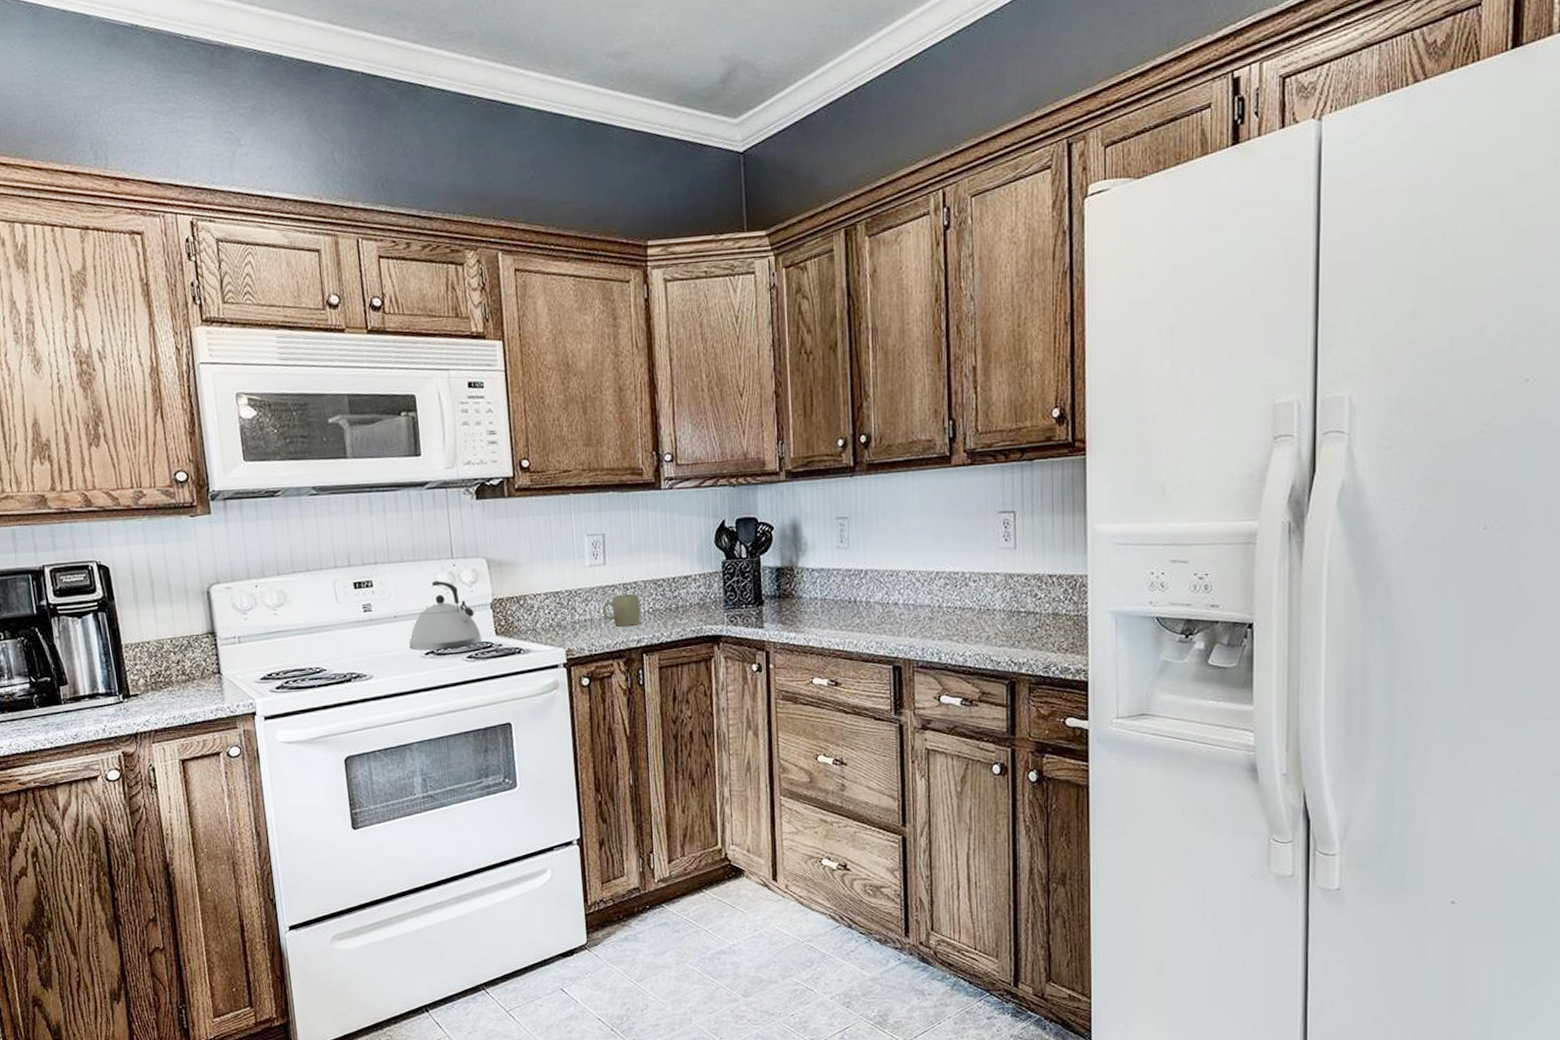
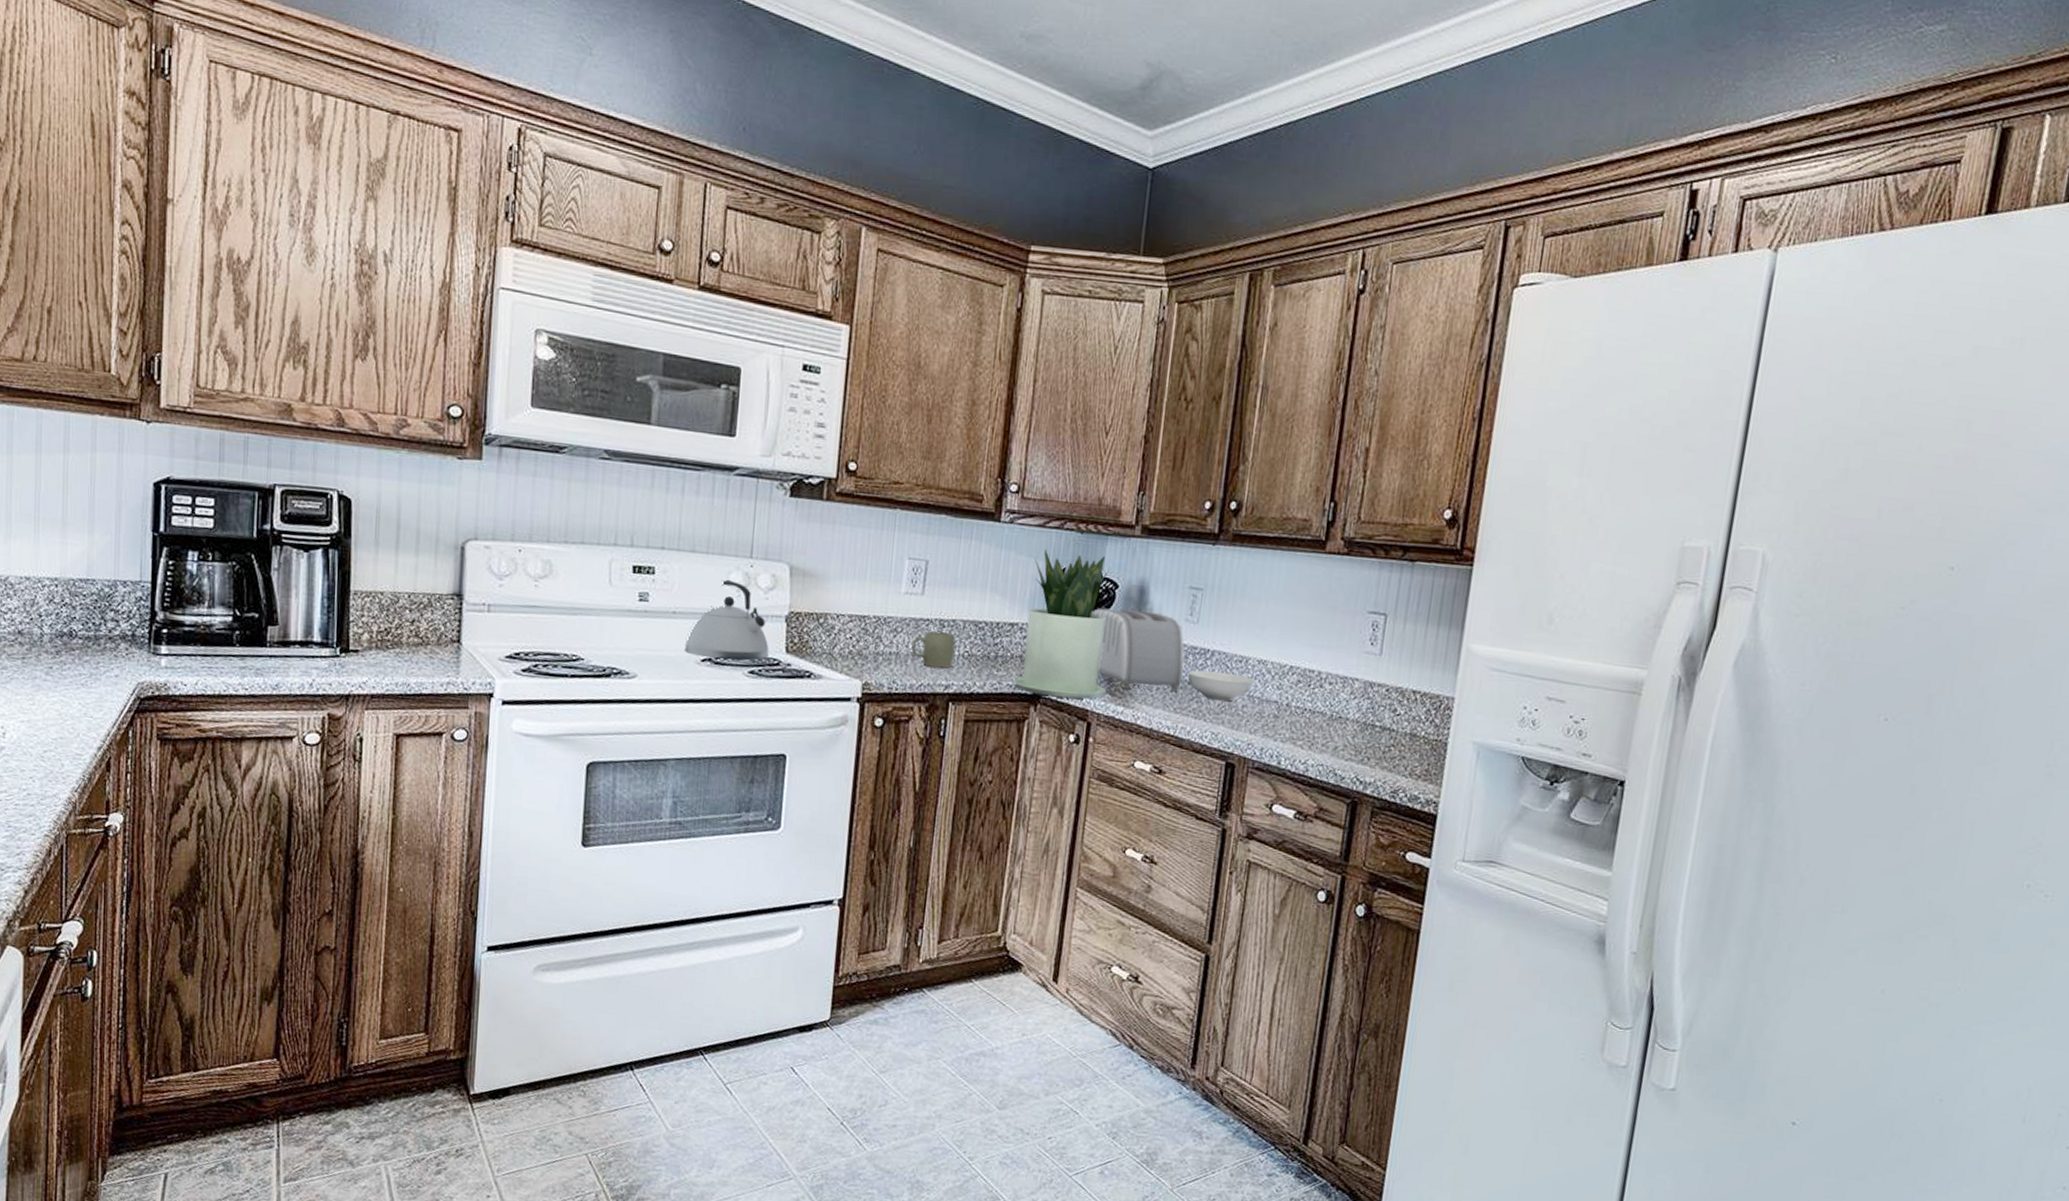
planter: none [695,503,777,635] -> present [1013,549,1109,700]
toaster: none [754,545,843,617] -> present [1091,608,1185,692]
bowl: none [847,587,907,614] -> present [1187,670,1255,702]

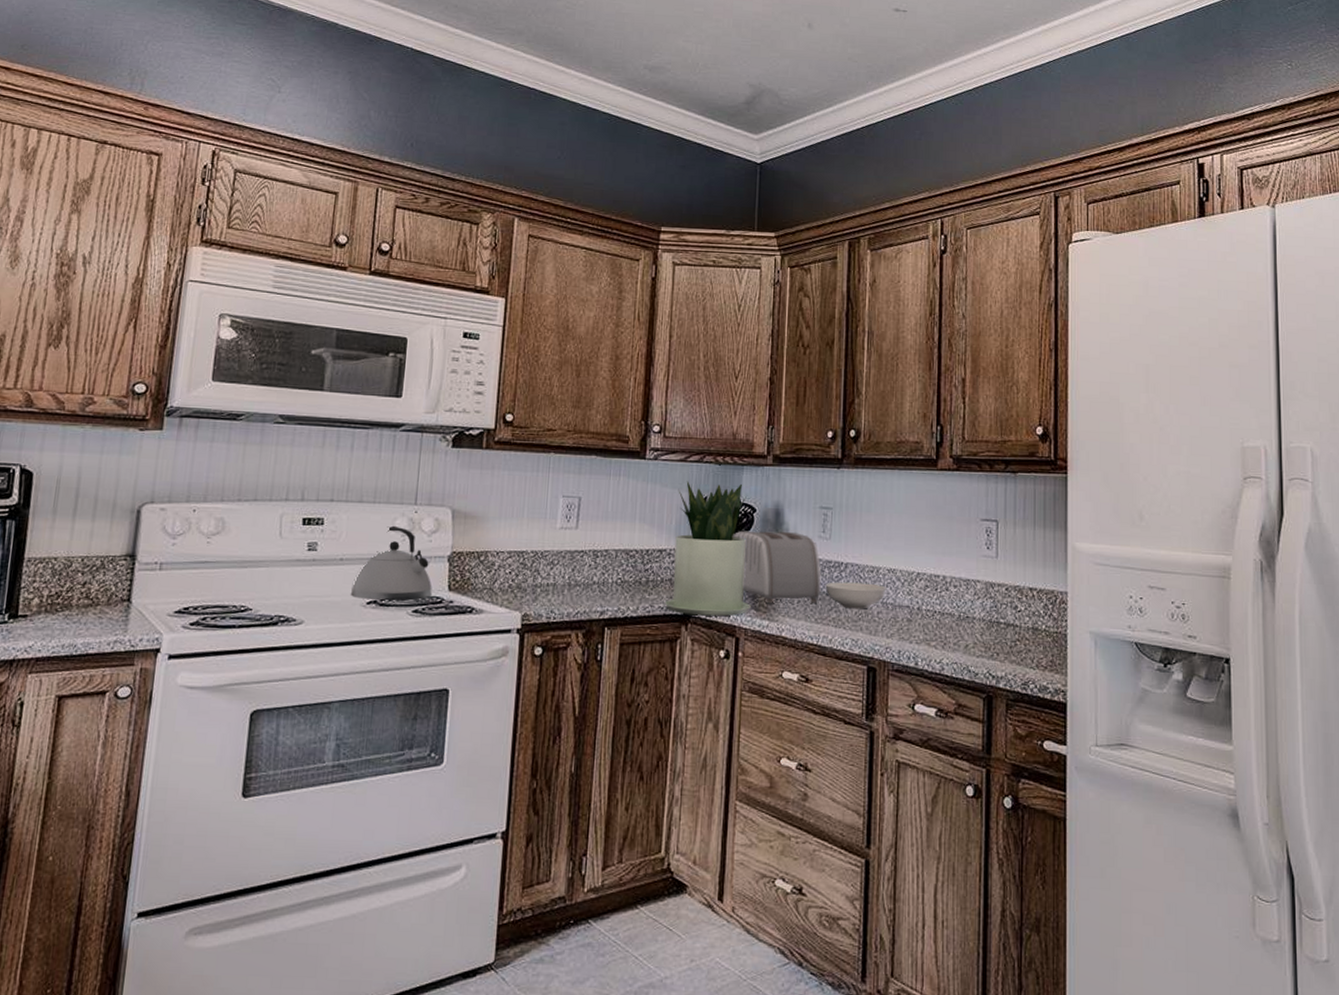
mug: present [911,631,956,669] -> none [567,561,609,596]

